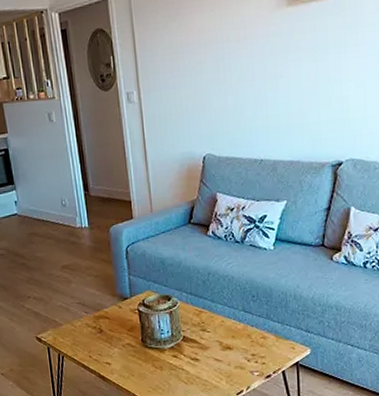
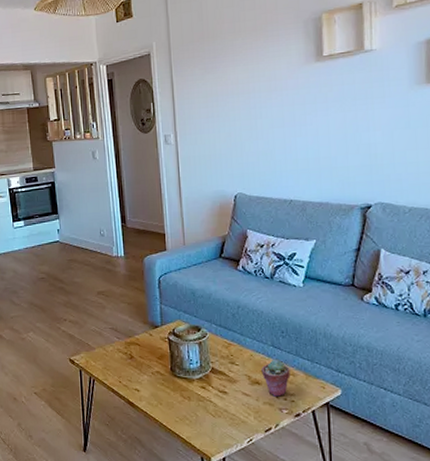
potted succulent: none [232,323,261,360] -> present [261,359,290,397]

